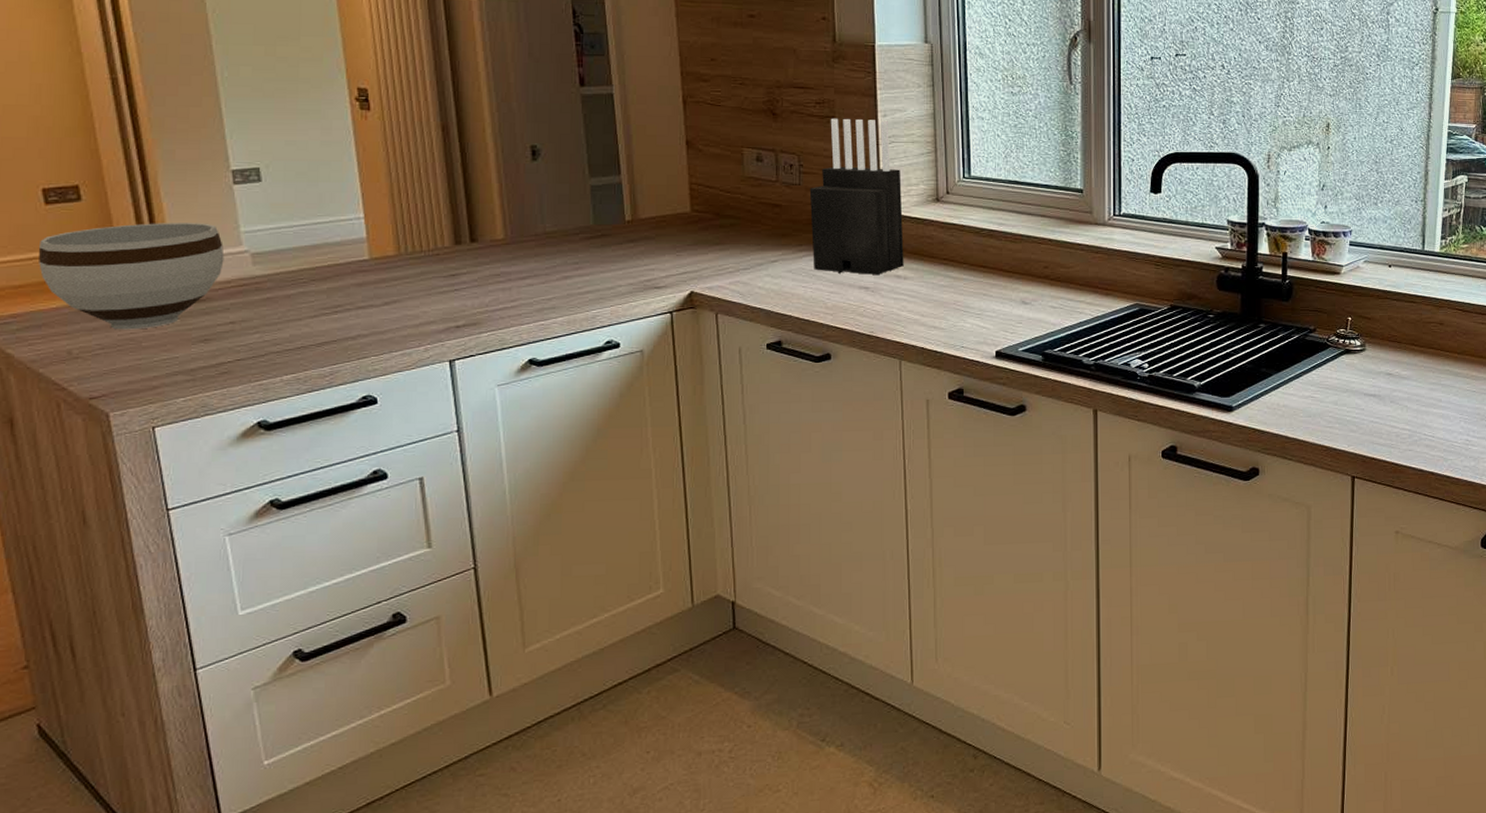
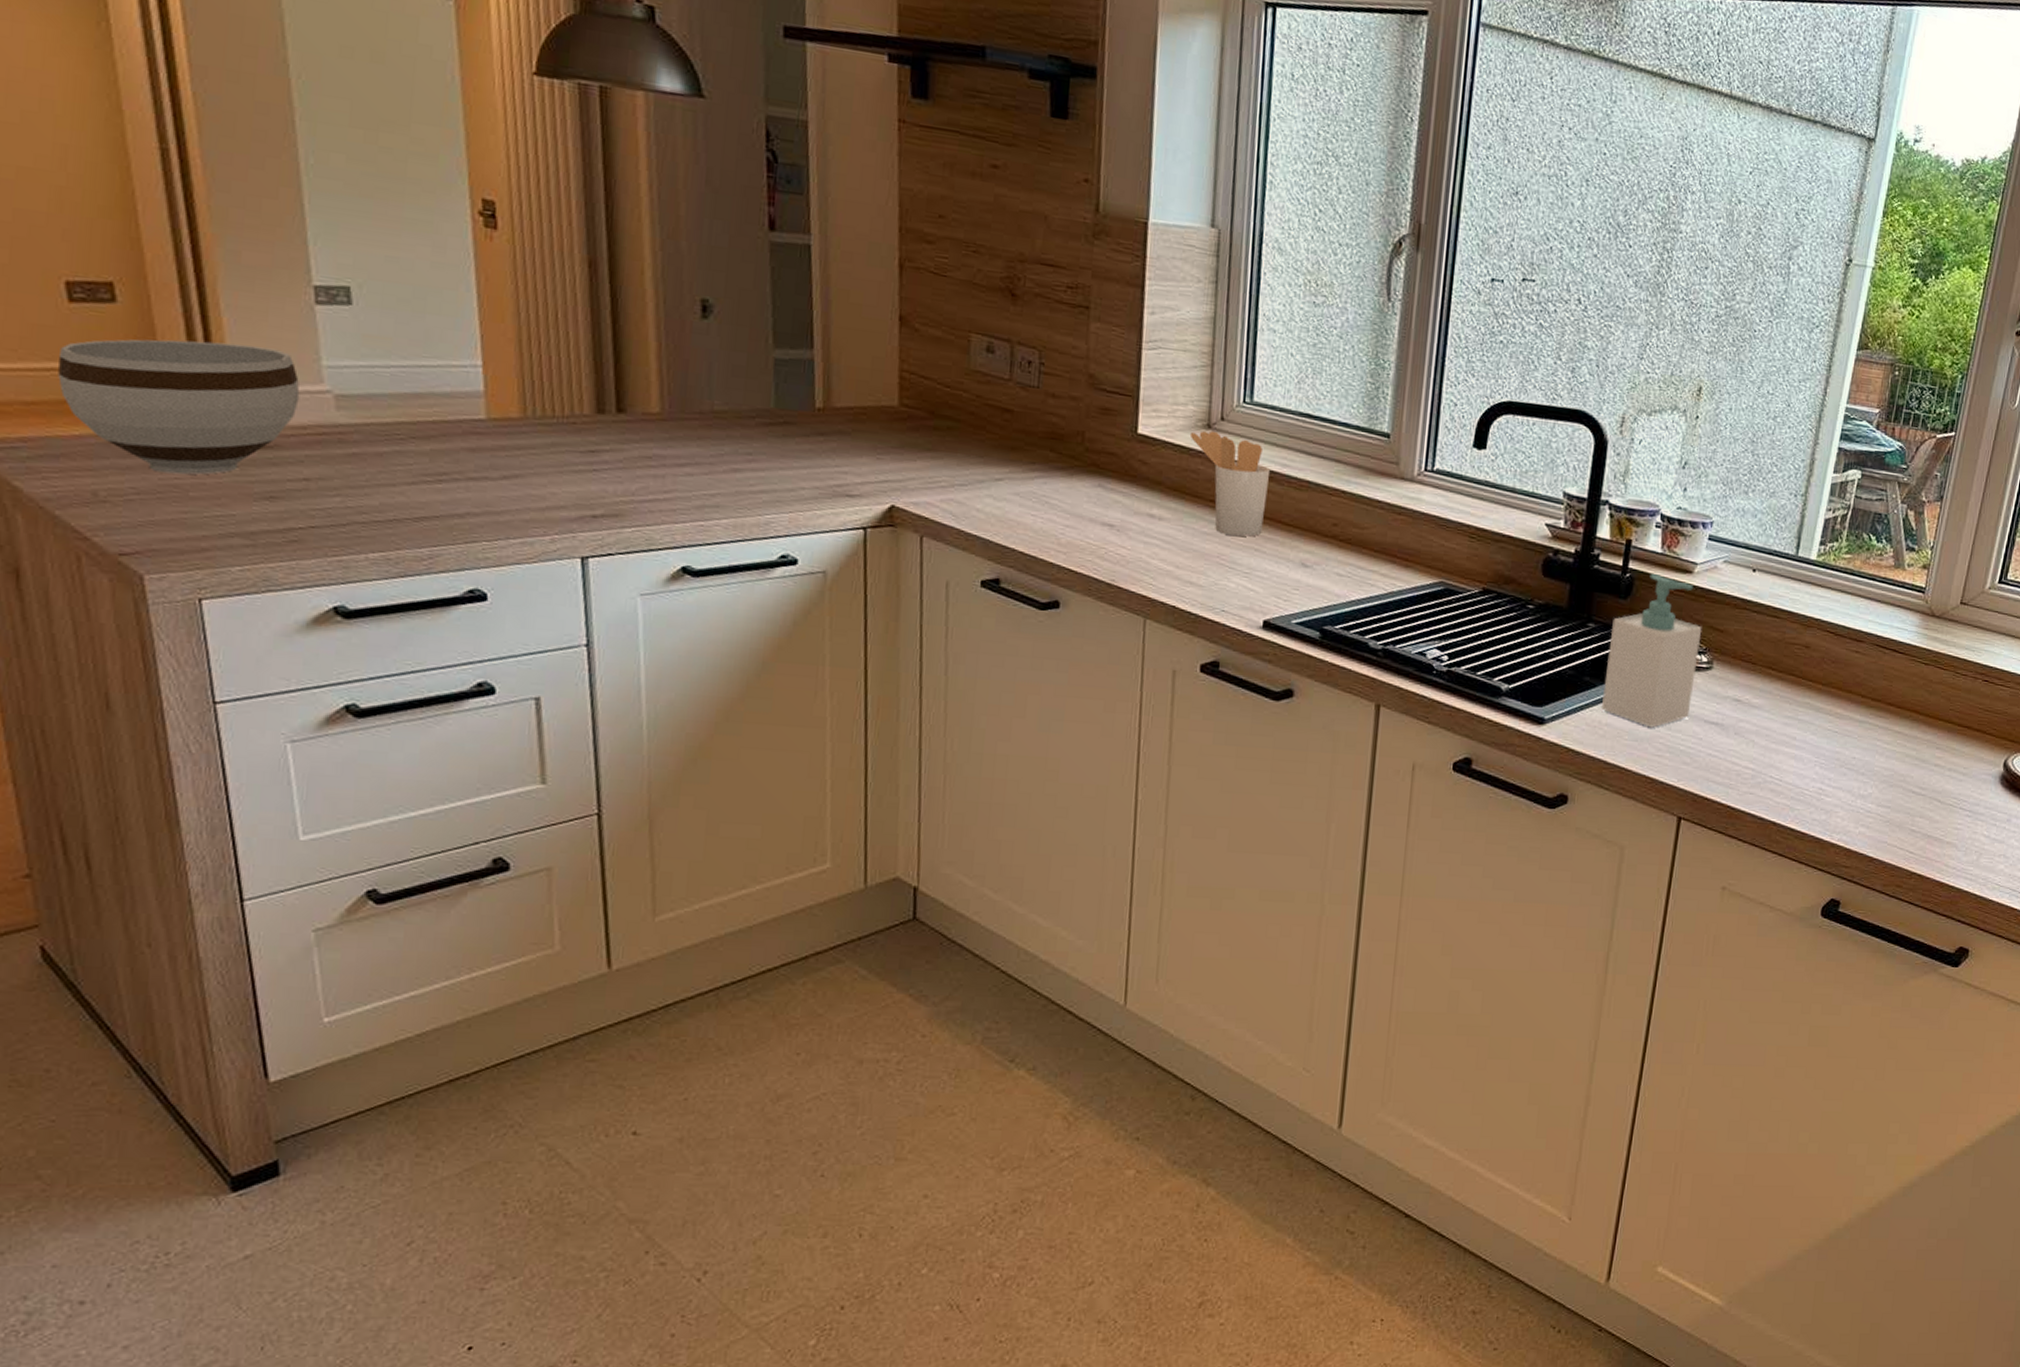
knife block: present [809,118,904,275] -> none [1047,308,1166,511]
utensil holder: none [923,203,990,285] -> present [1189,431,1271,537]
soap bottle: none [1277,277,1353,405] -> present [1601,573,1702,728]

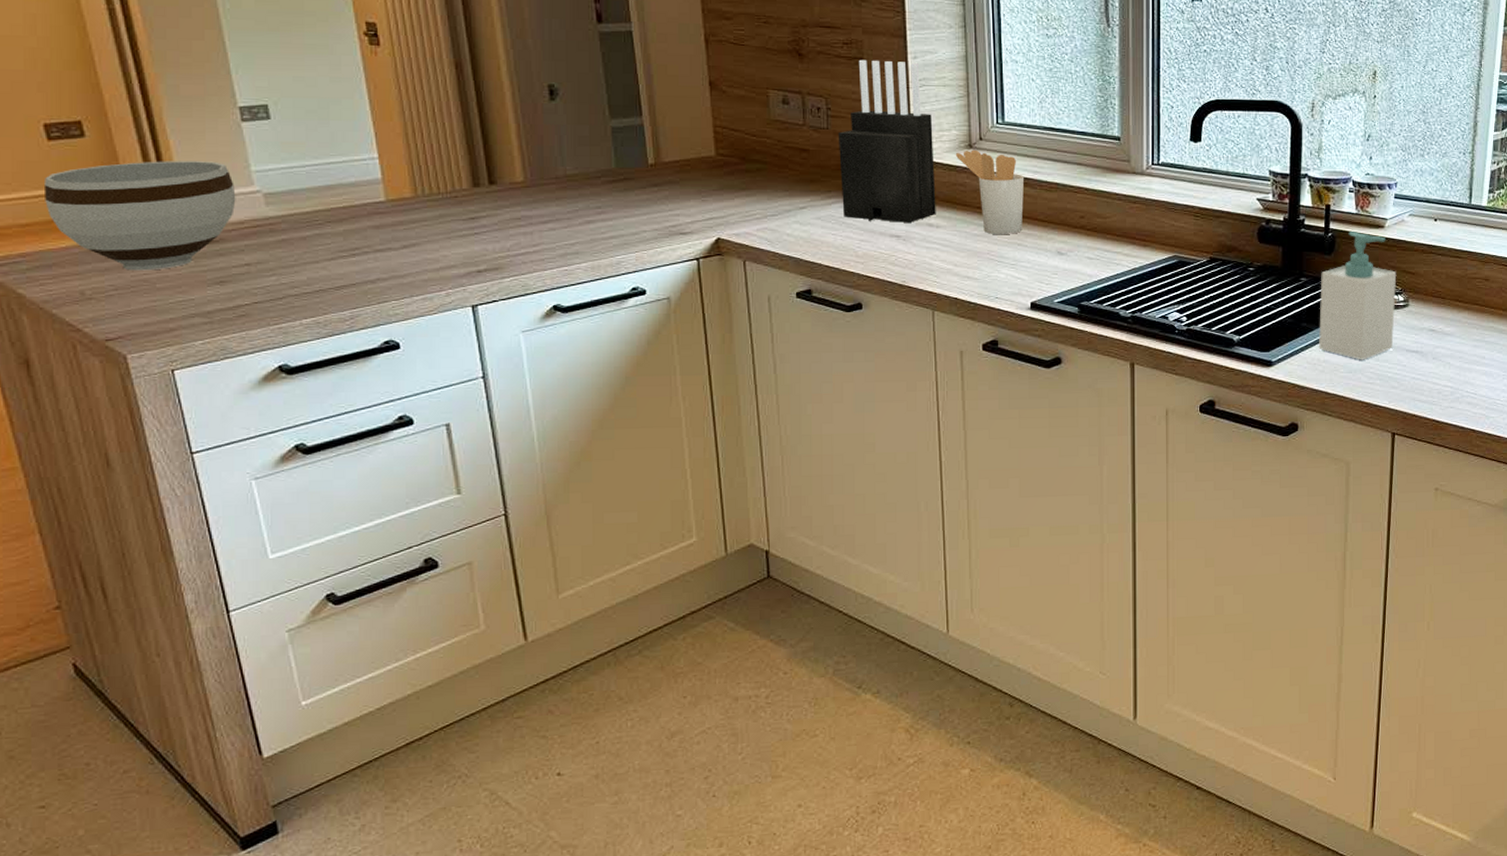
knife block: none [1047,308,1166,511] -> present [838,59,936,223]

